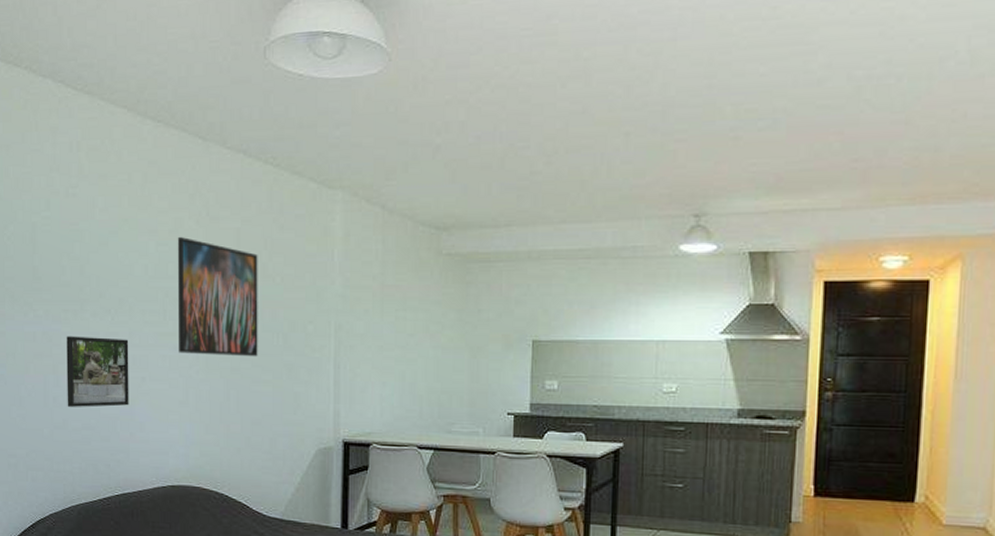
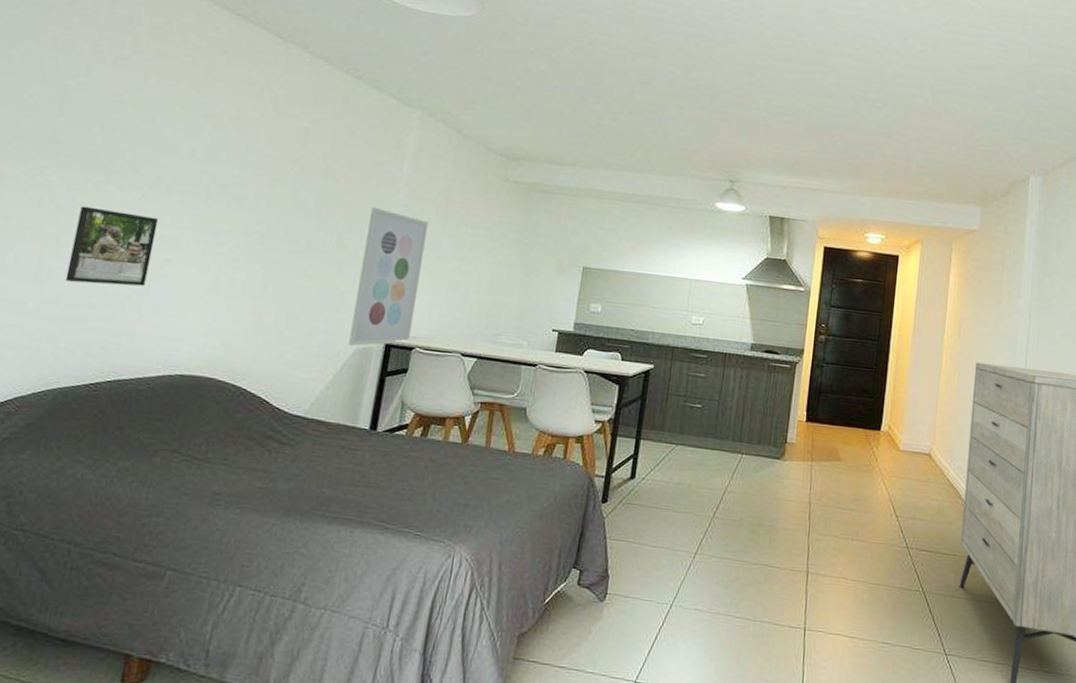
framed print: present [177,237,258,357] -> none [216,126,324,252]
wall art: none [310,302,366,446] -> present [348,206,428,346]

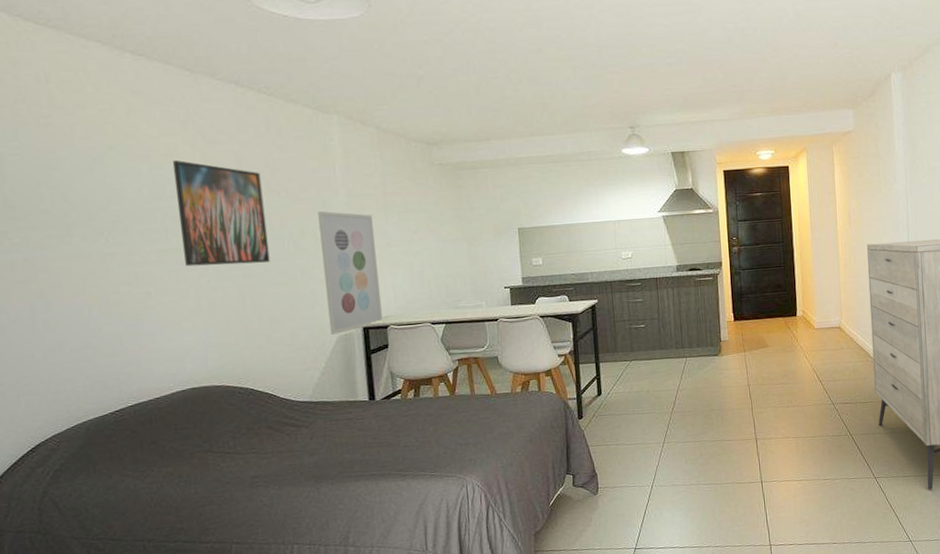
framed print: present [65,206,159,287] -> none [53,258,135,329]
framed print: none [216,126,324,252] -> present [172,160,270,267]

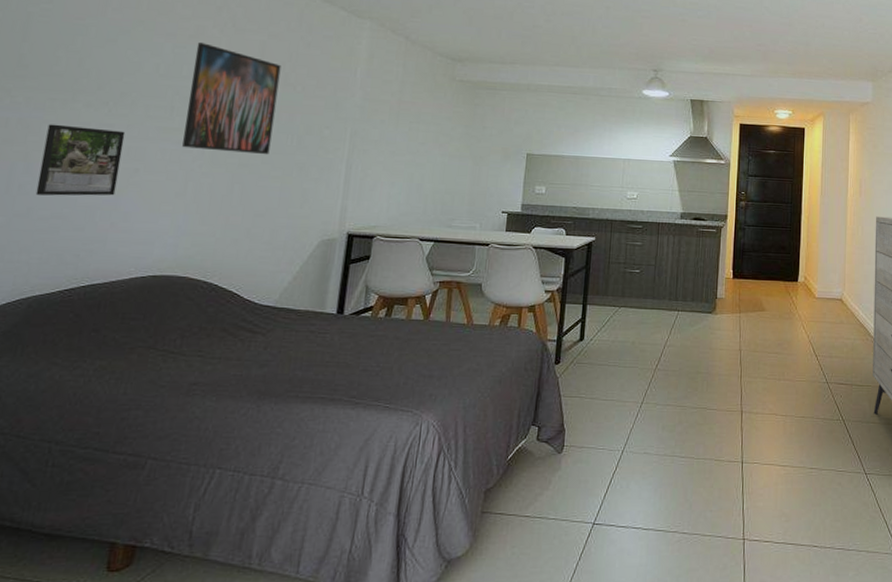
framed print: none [53,258,135,329] -> present [35,124,126,196]
wall art: present [318,210,382,335] -> none [313,110,383,238]

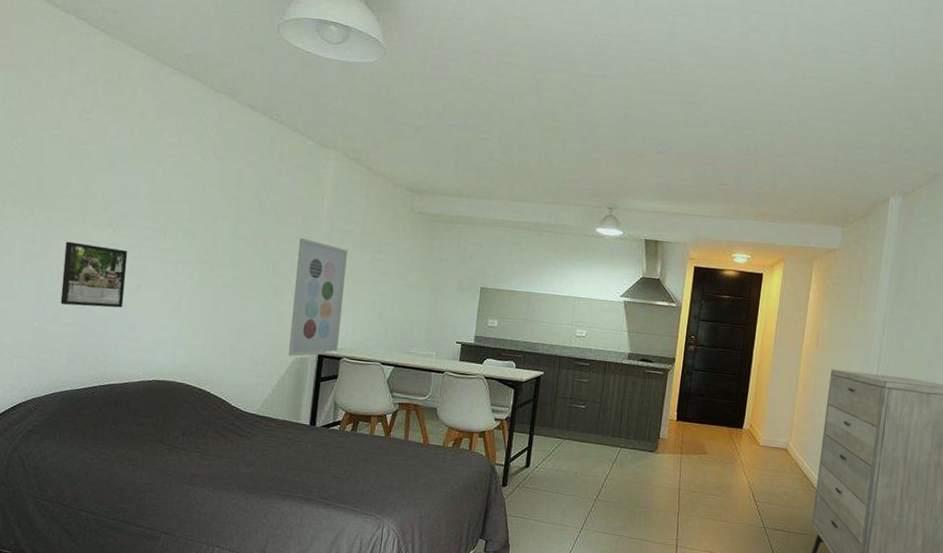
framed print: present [182,43,281,155] -> none [175,169,257,278]
wall art: none [313,110,383,238] -> present [288,237,348,356]

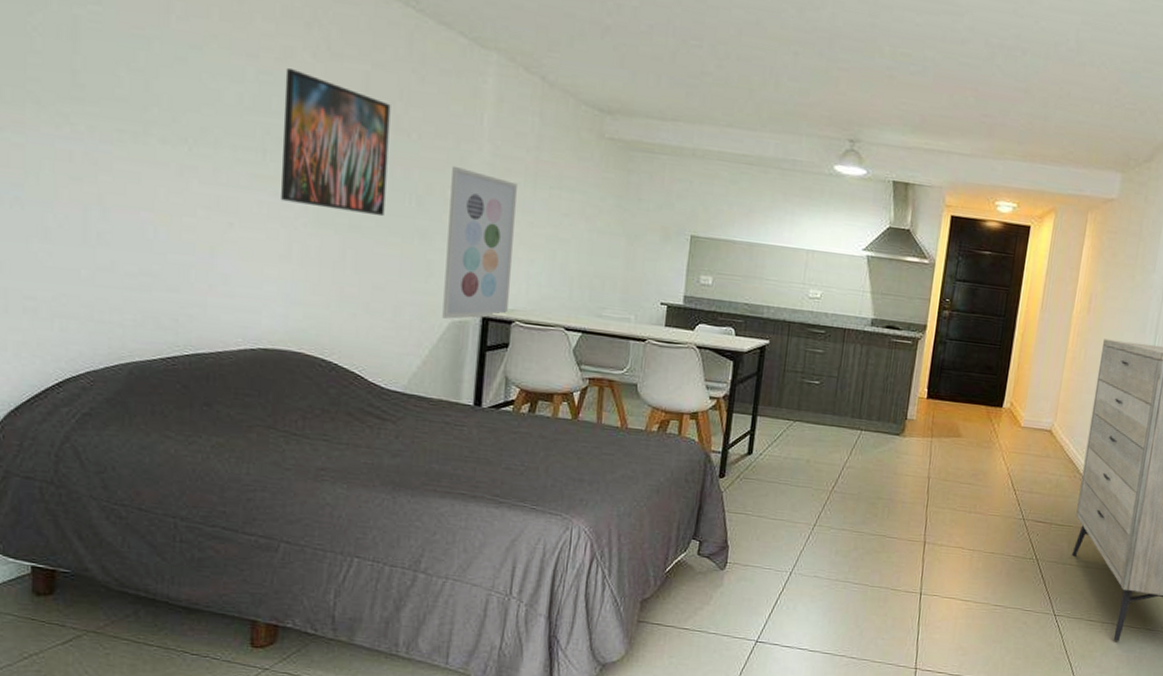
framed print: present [60,241,128,308] -> none [118,161,212,253]
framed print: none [175,169,257,278] -> present [281,68,391,217]

